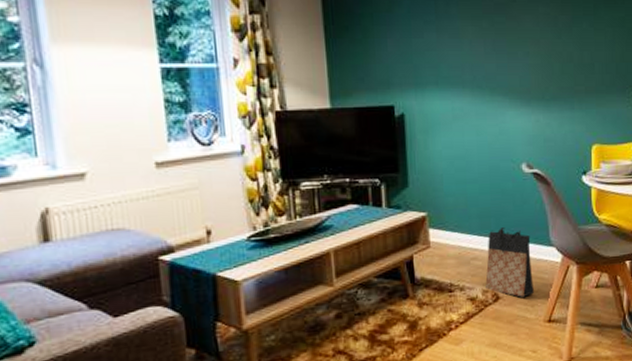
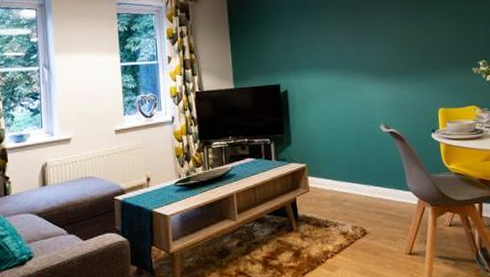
bag: present [485,227,534,297] -> none [354,176,396,233]

